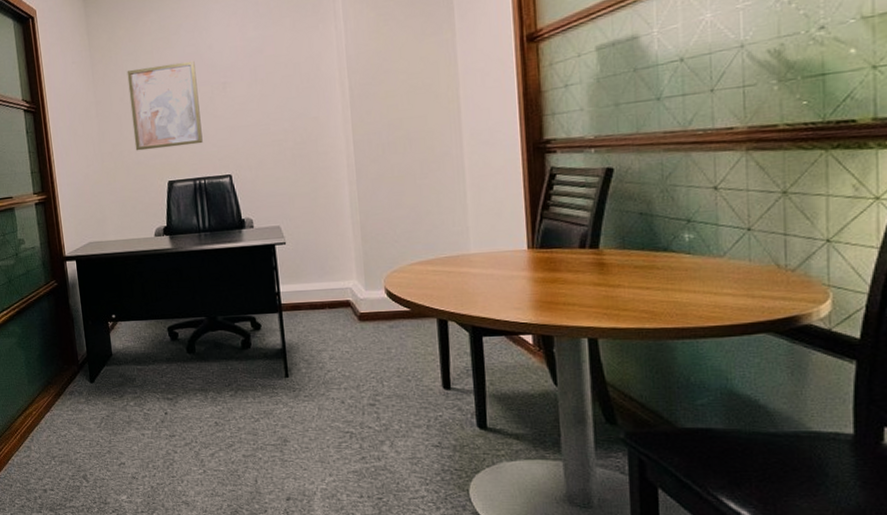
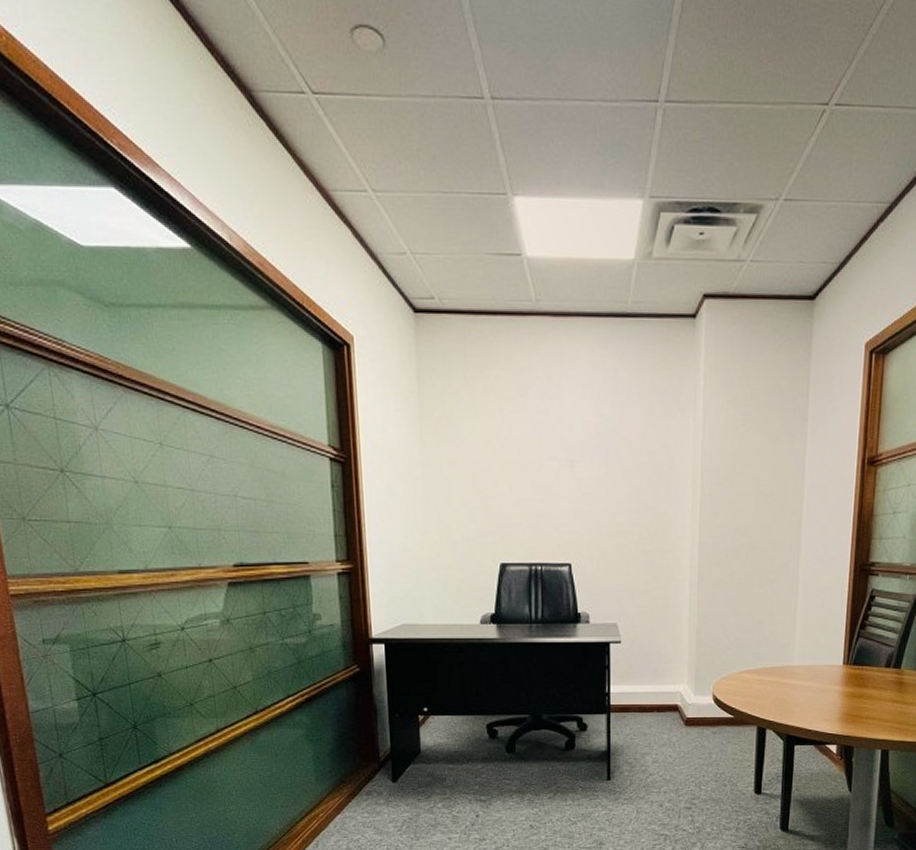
wall art: present [127,60,203,151] -> none [462,429,543,526]

